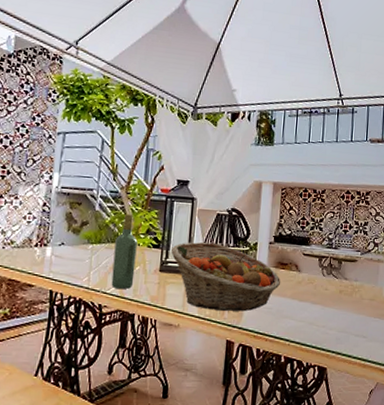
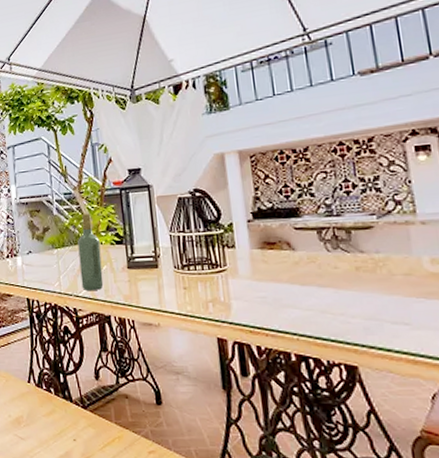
fruit basket: present [171,242,281,312] -> none [136,231,272,305]

